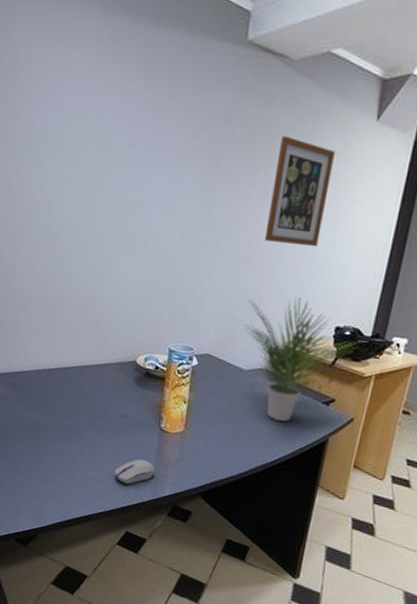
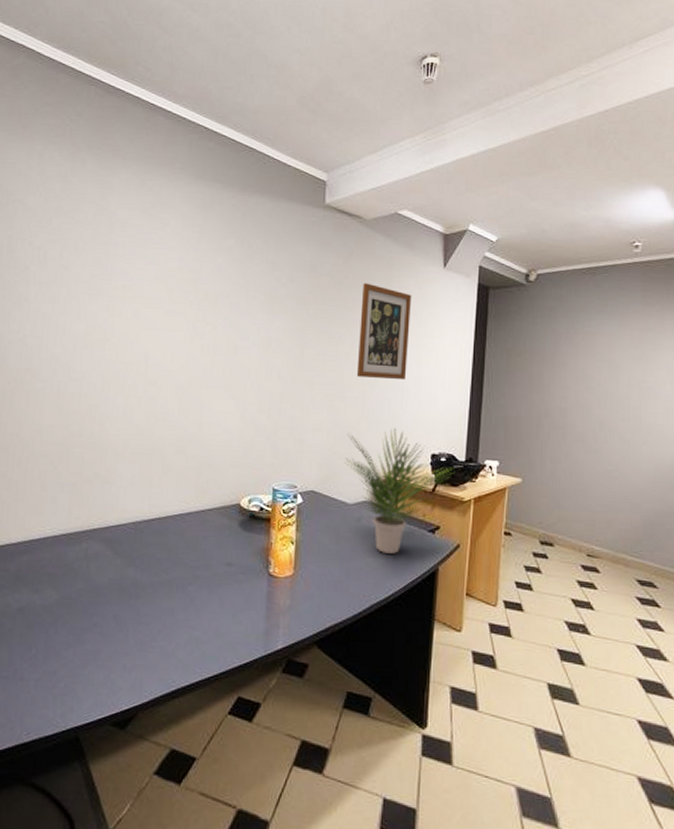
computer mouse: present [114,459,156,484] -> none [222,610,266,640]

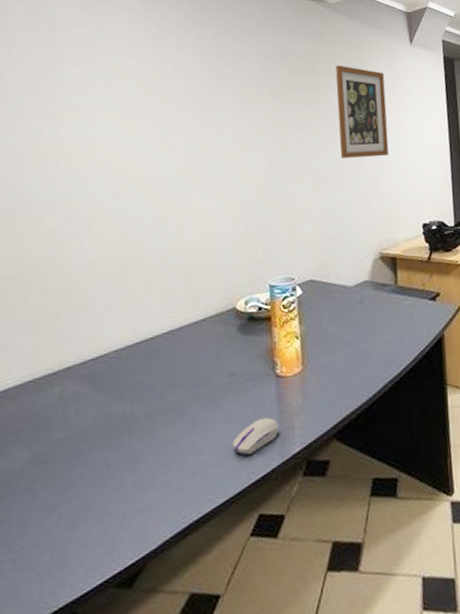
computer mouse: none [222,610,266,640] -> present [232,417,280,455]
potted plant: present [345,428,455,554] -> none [338,204,446,330]

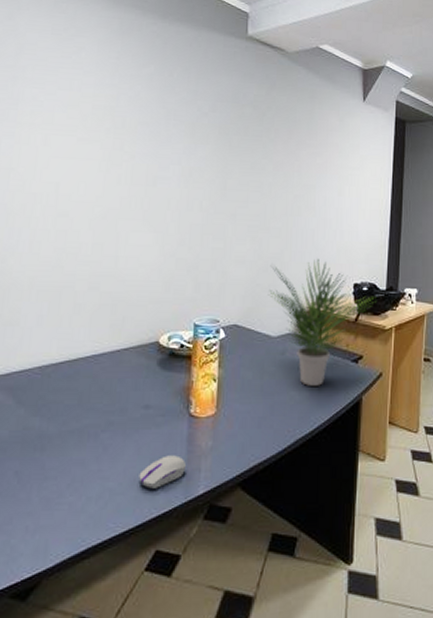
wall art: present [335,65,390,158] -> none [279,114,334,211]
potted plant: none [338,204,446,330] -> present [269,258,376,386]

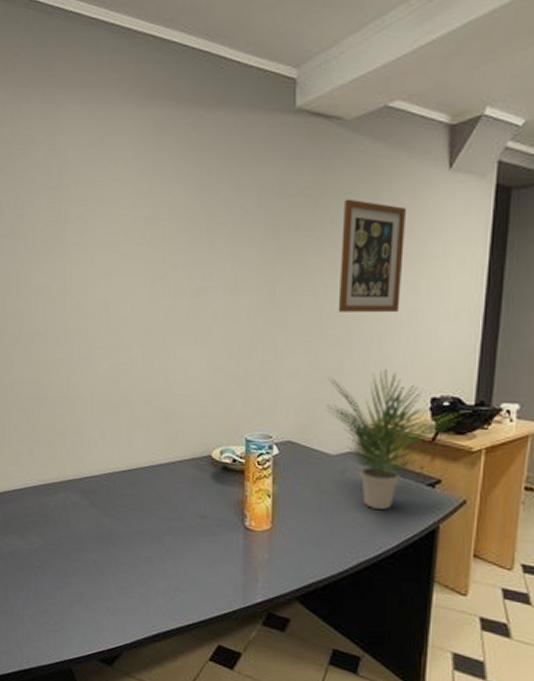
computer mouse: present [139,455,187,489] -> none [199,563,244,591]
wall art: none [279,114,334,211] -> present [338,199,407,313]

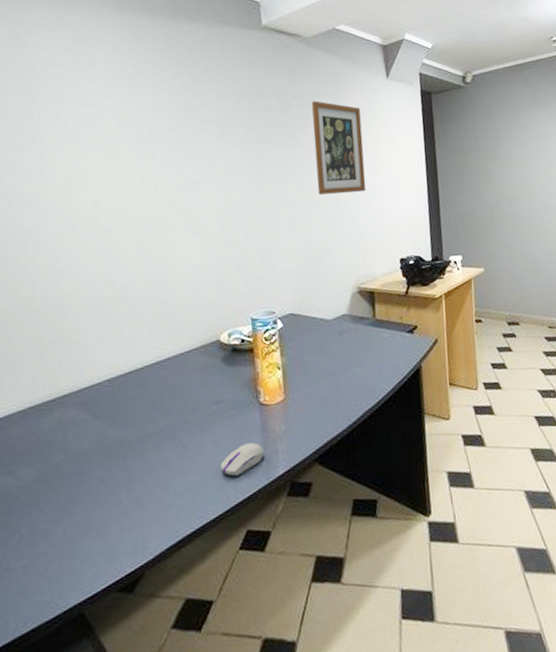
computer mouse: none [199,563,244,591] -> present [220,442,264,476]
potted plant: present [326,369,461,509] -> none [317,239,424,361]

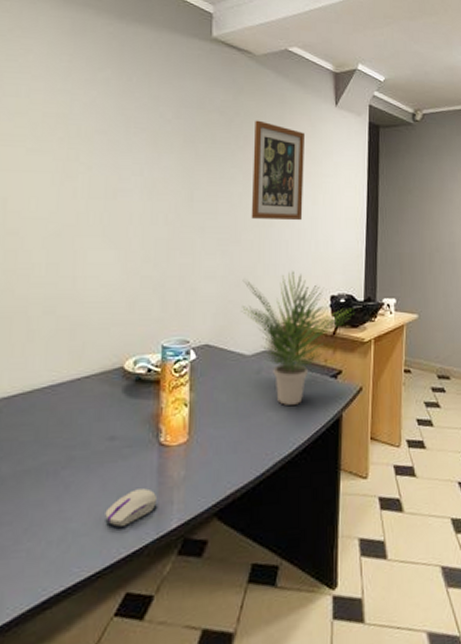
potted plant: none [317,239,424,361] -> present [242,271,354,405]

